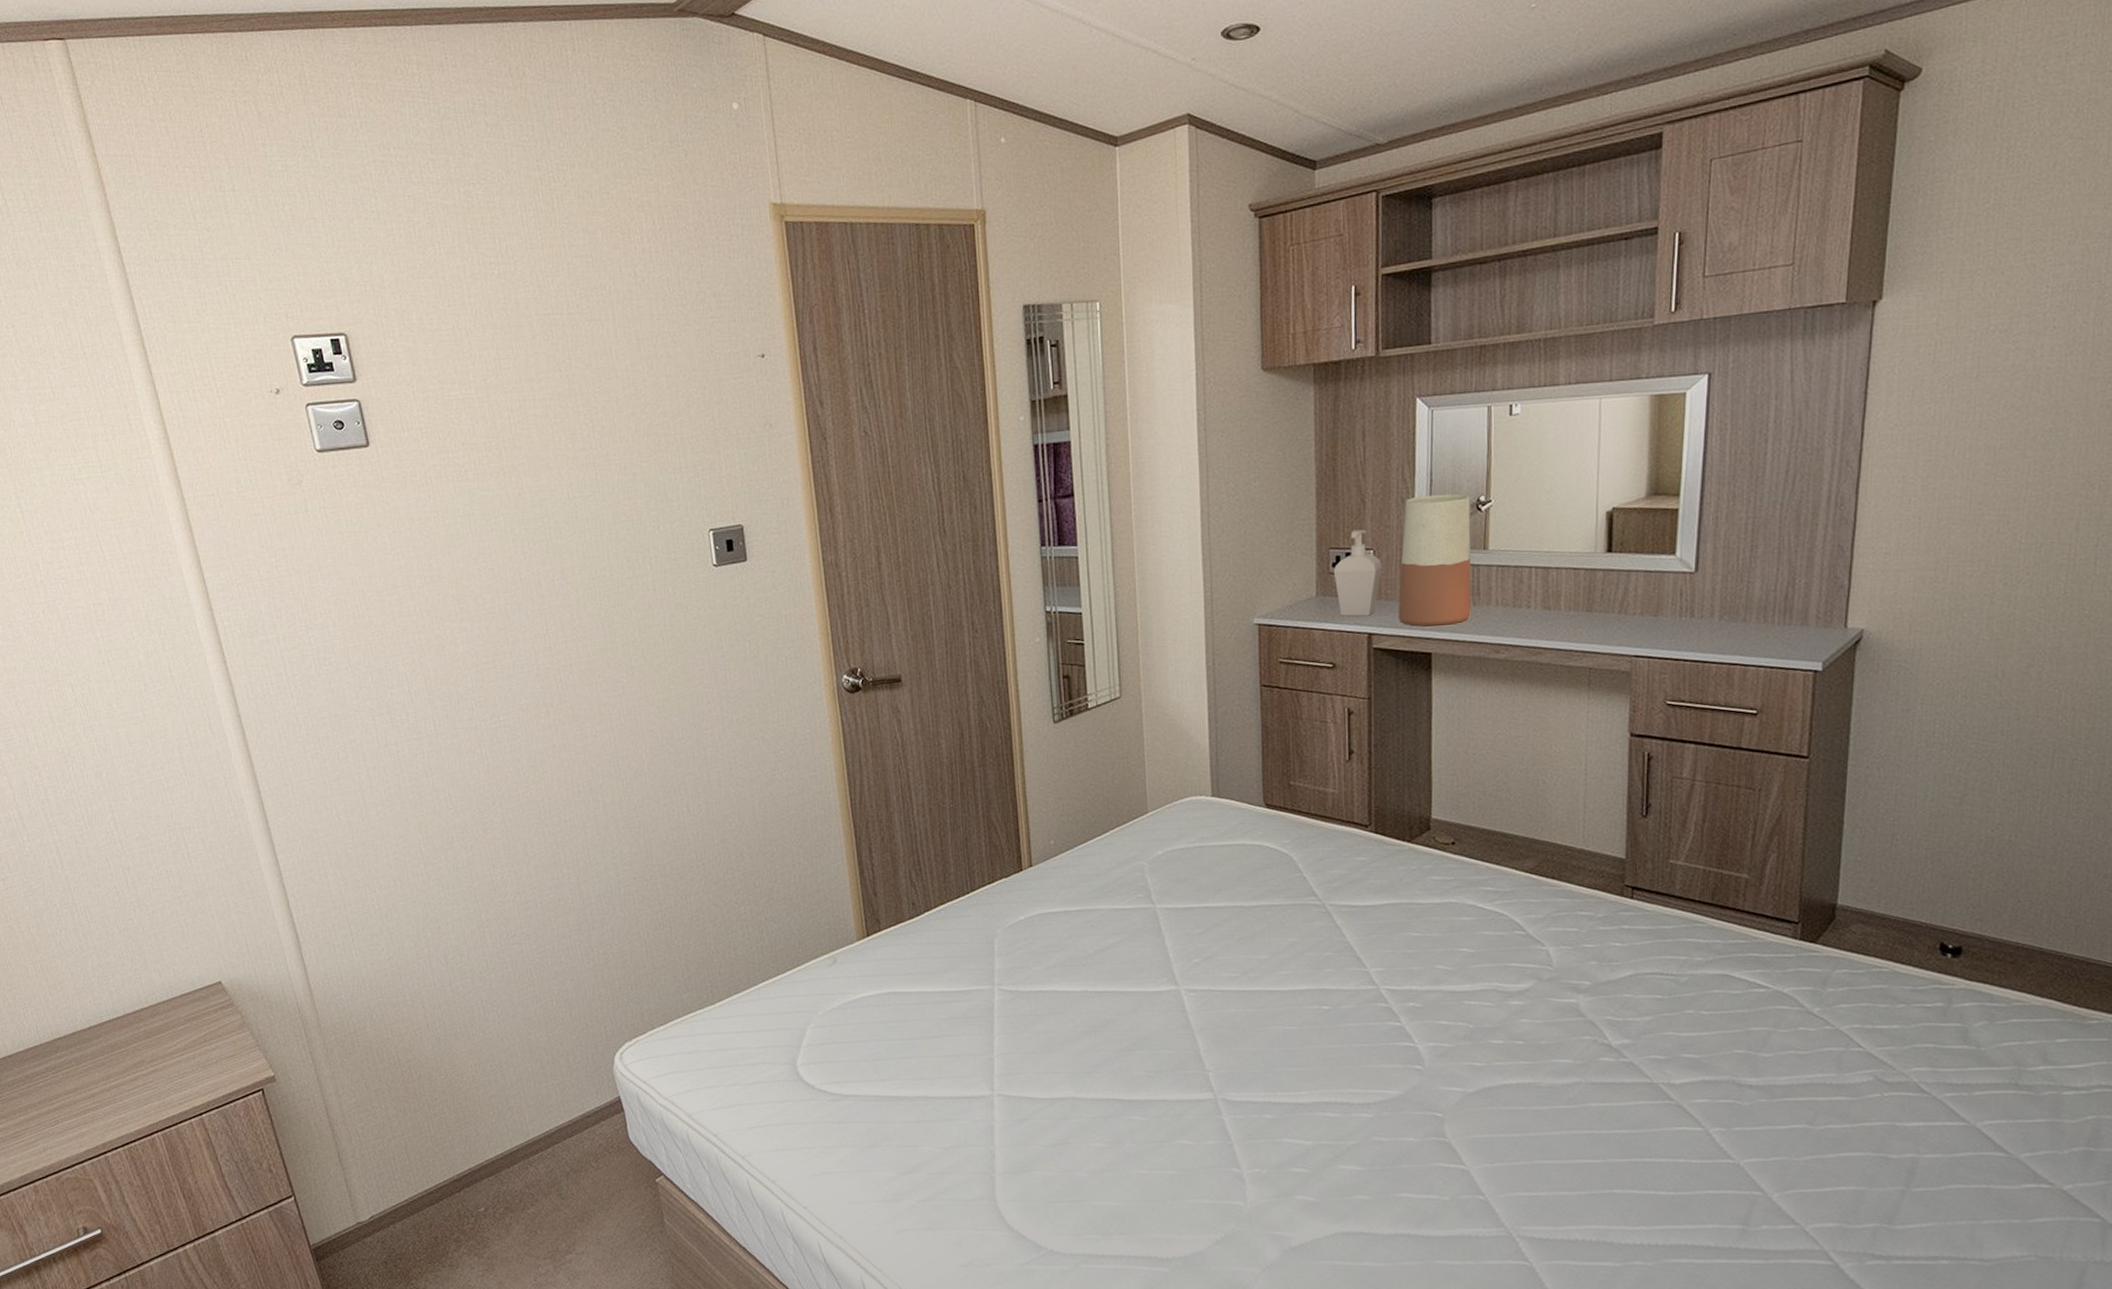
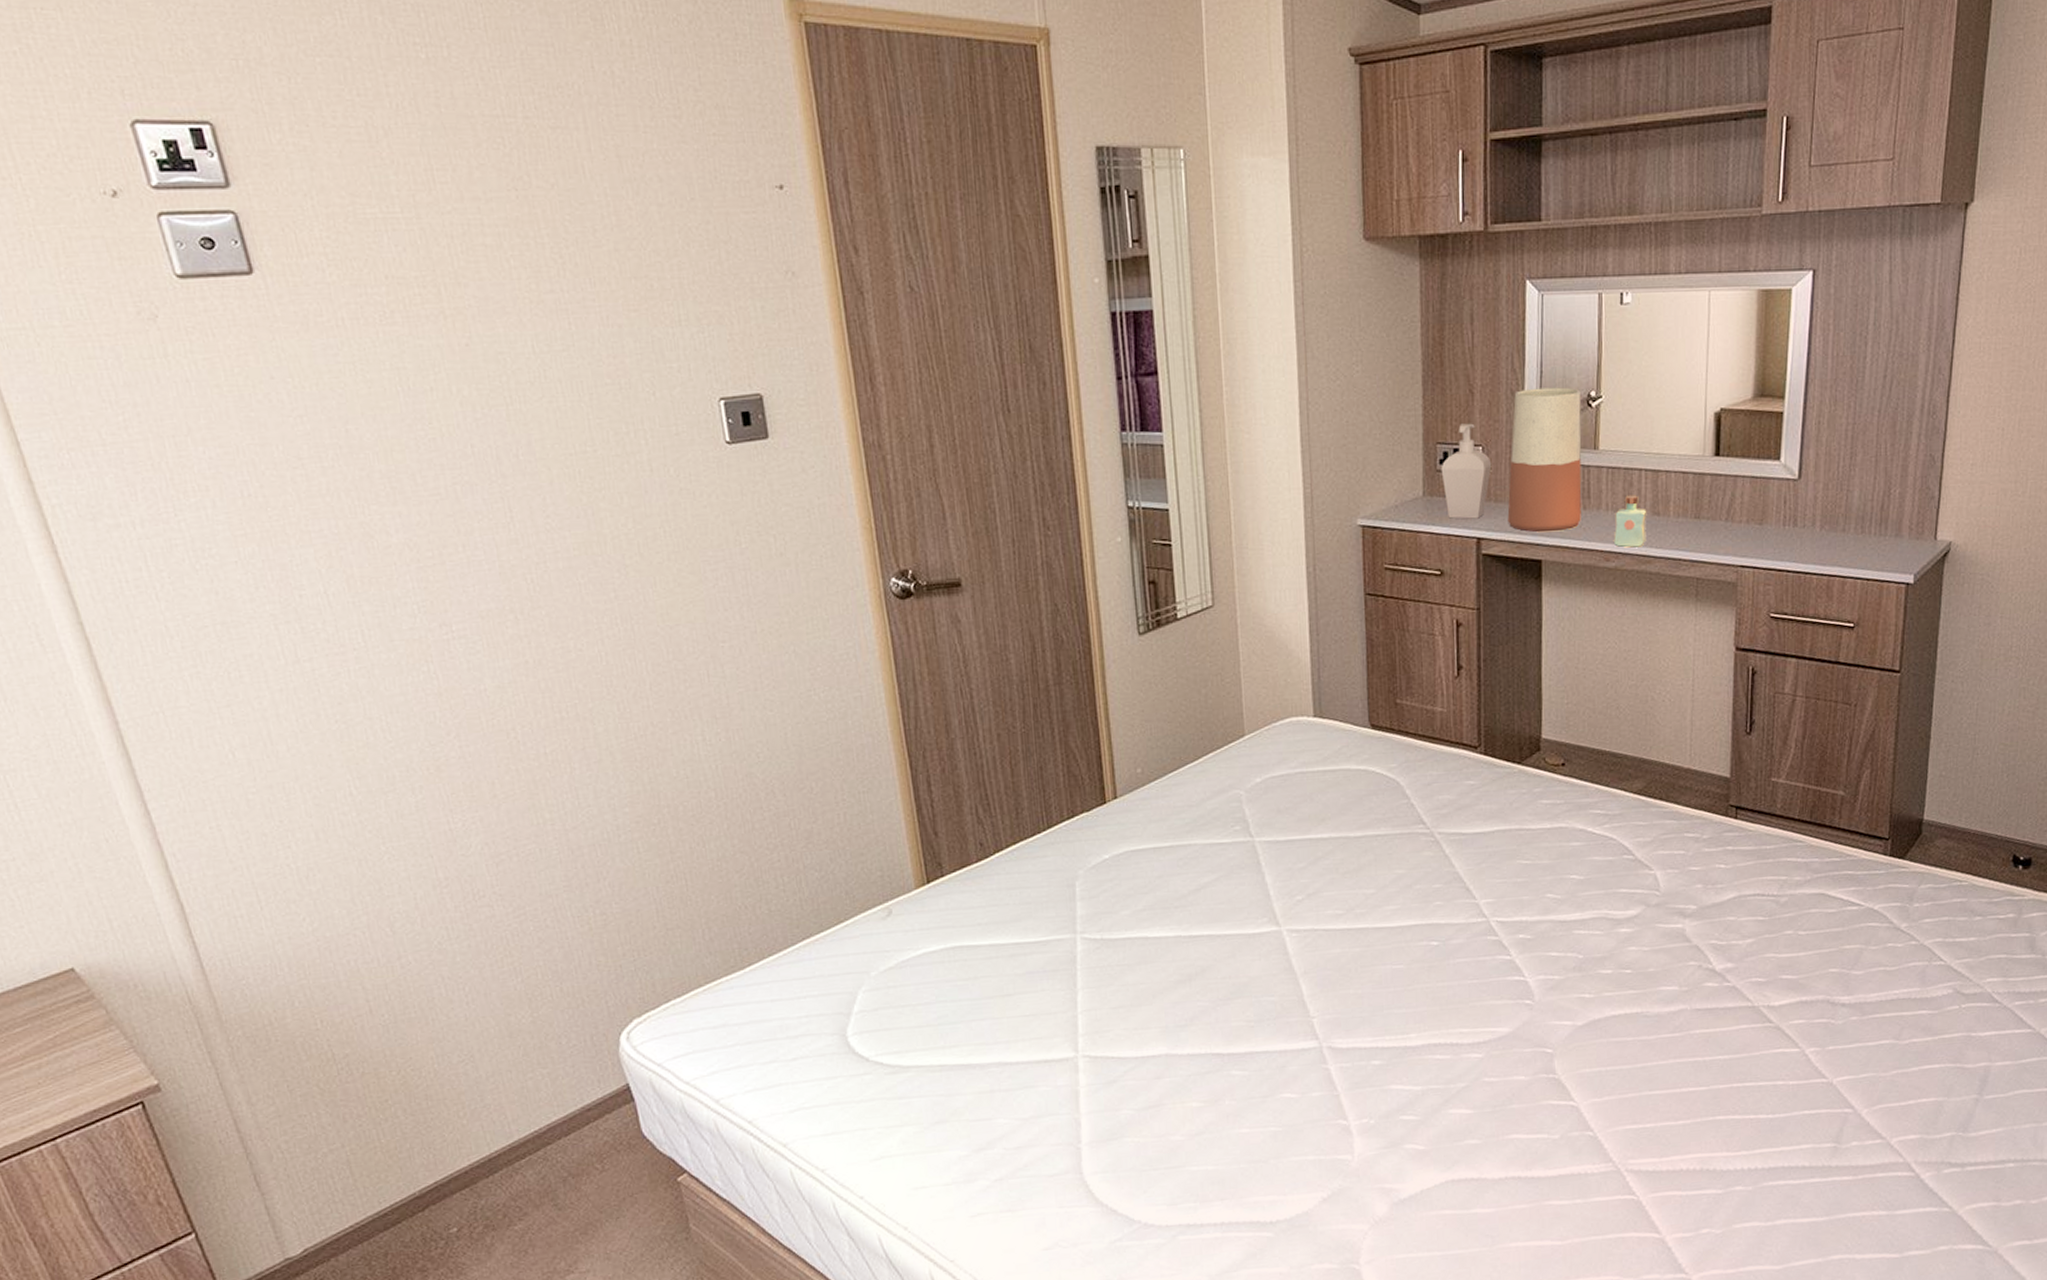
perfume: none [1504,591,1538,640] -> present [1614,495,1647,548]

